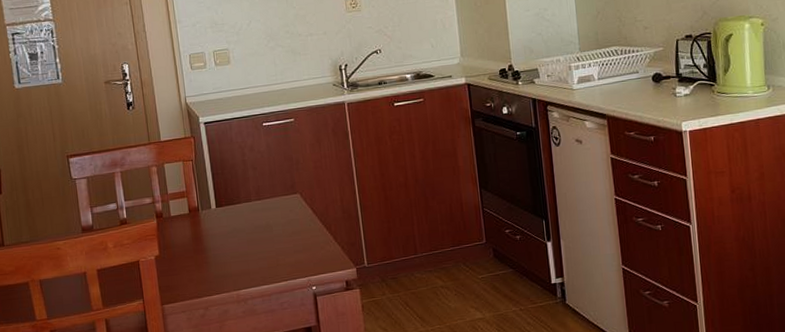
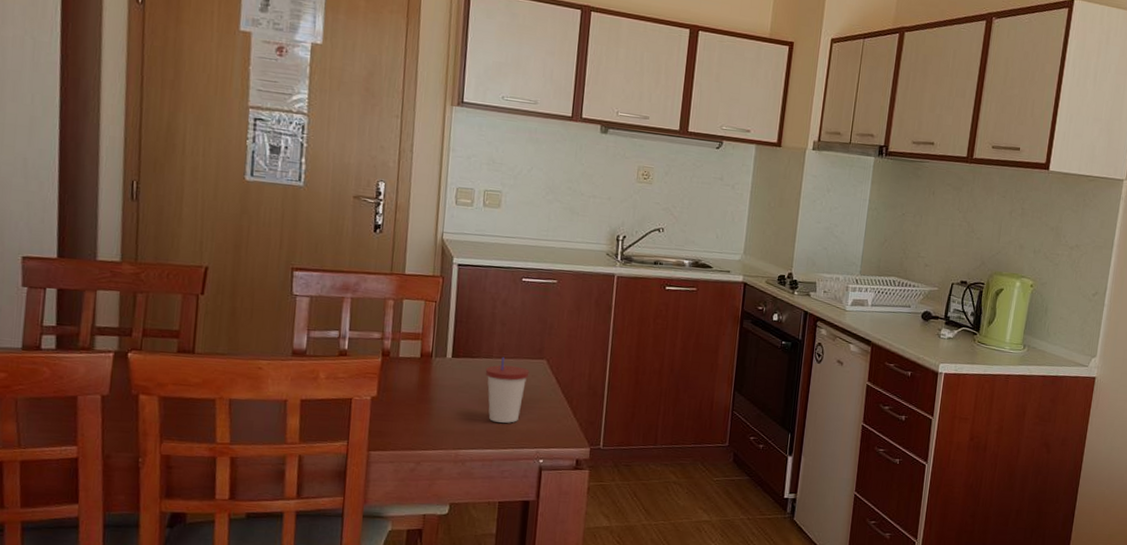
cup: none [247,199,287,259] -> present [485,357,530,423]

